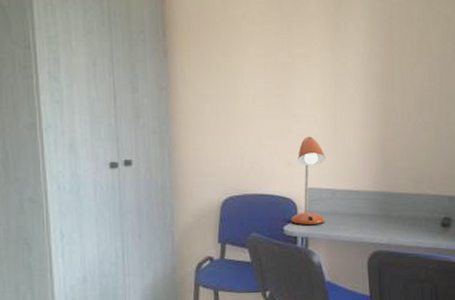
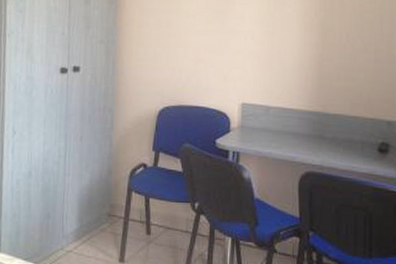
desk lamp: present [291,136,326,226] -> none [223,52,261,141]

